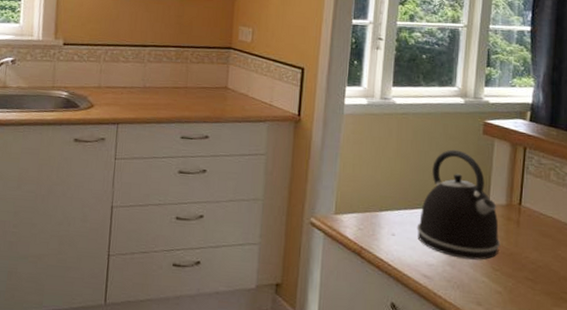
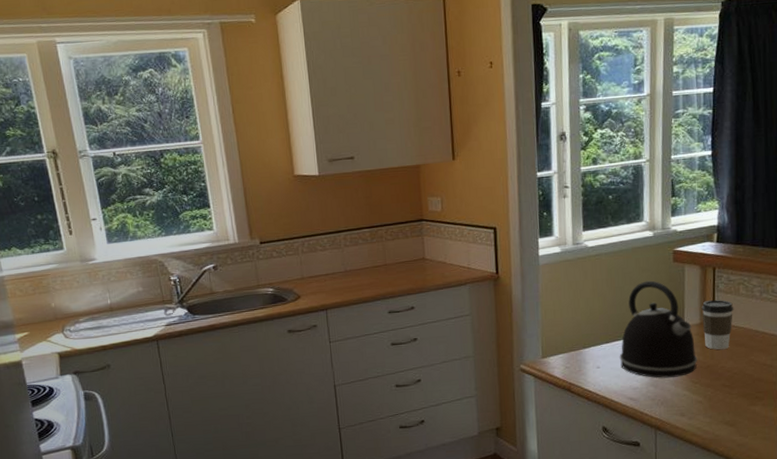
coffee cup: none [508,181,543,238] -> present [701,299,734,350]

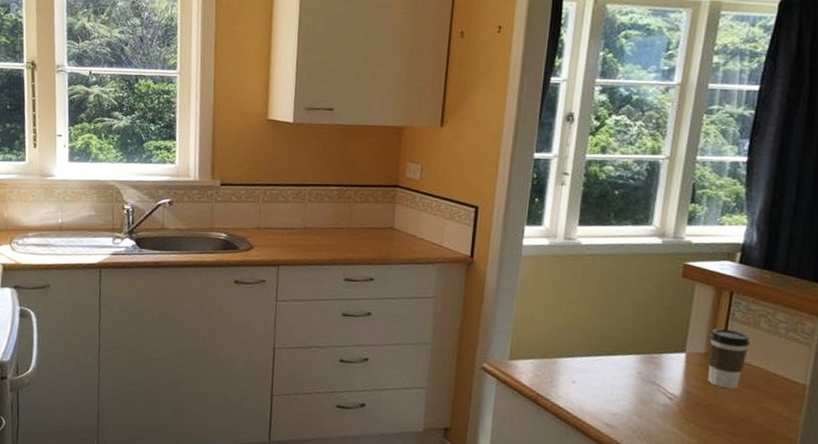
kettle: present [619,280,698,378] -> none [600,293,697,411]

